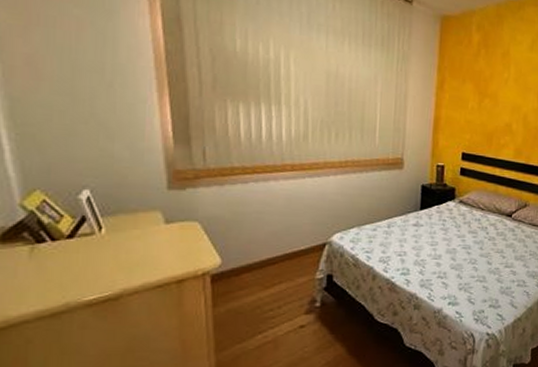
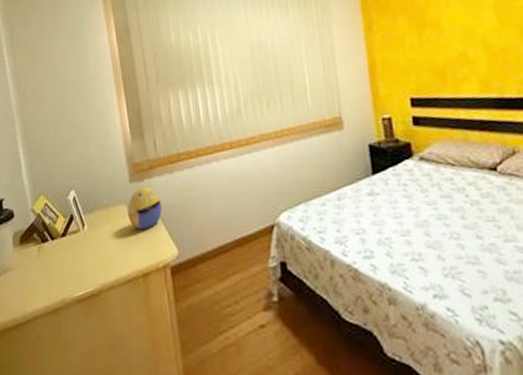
decorative egg: none [163,196,207,238] -> present [128,187,163,230]

